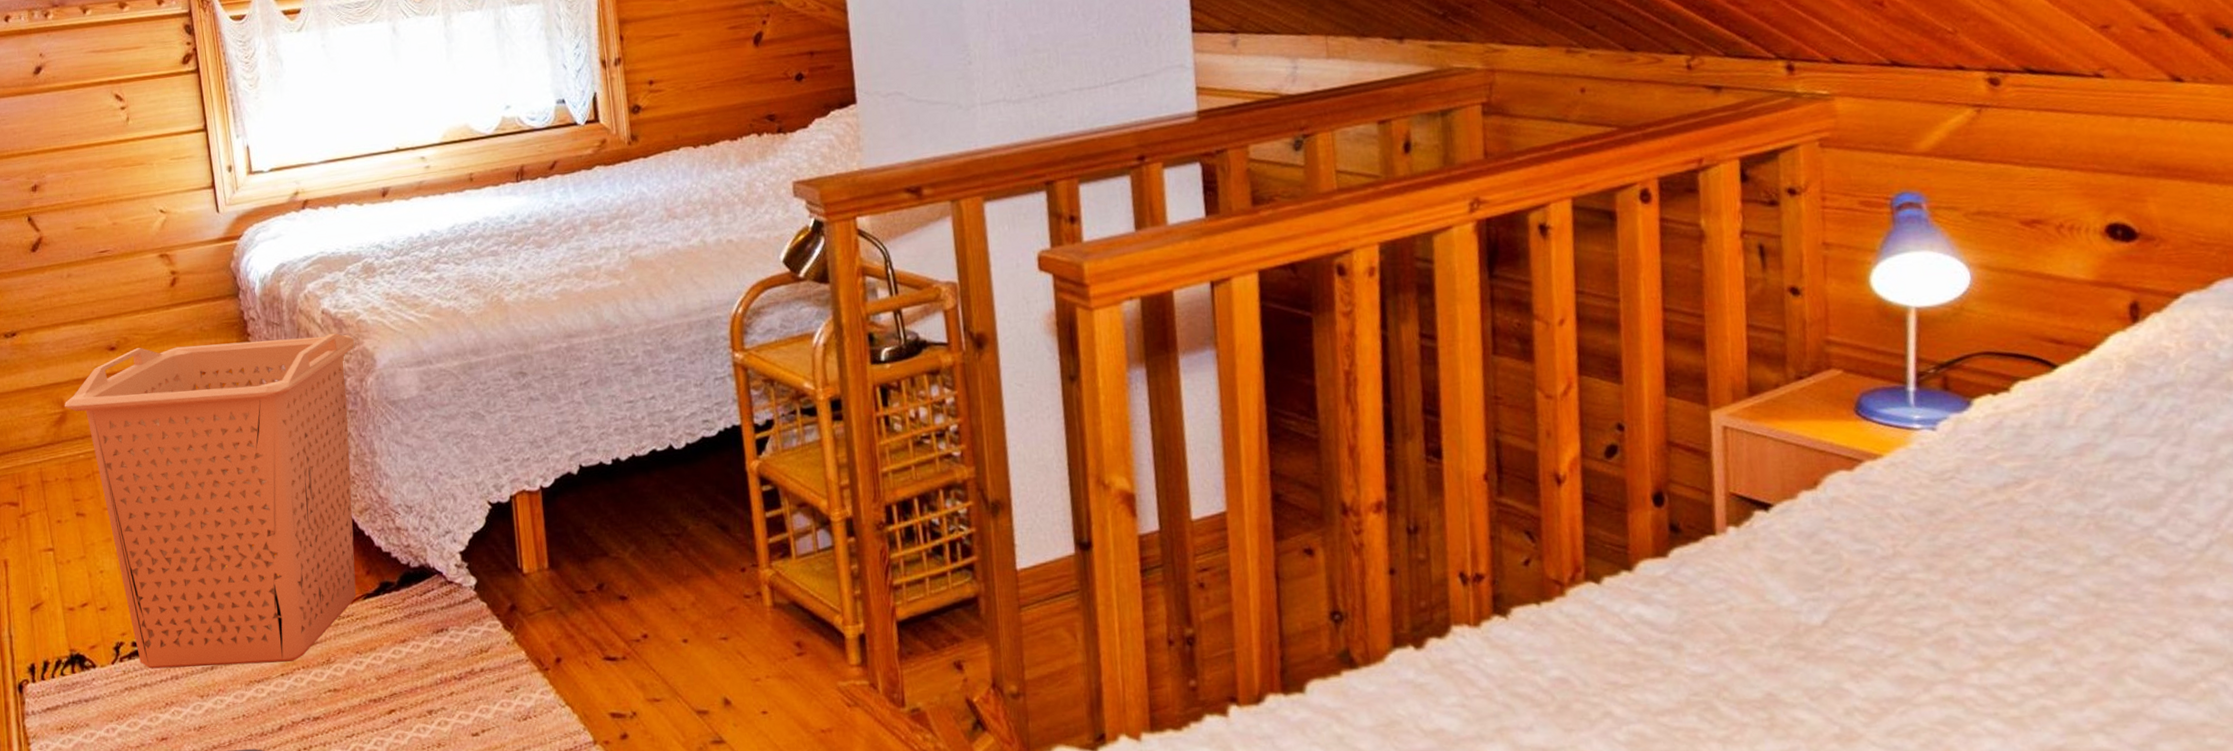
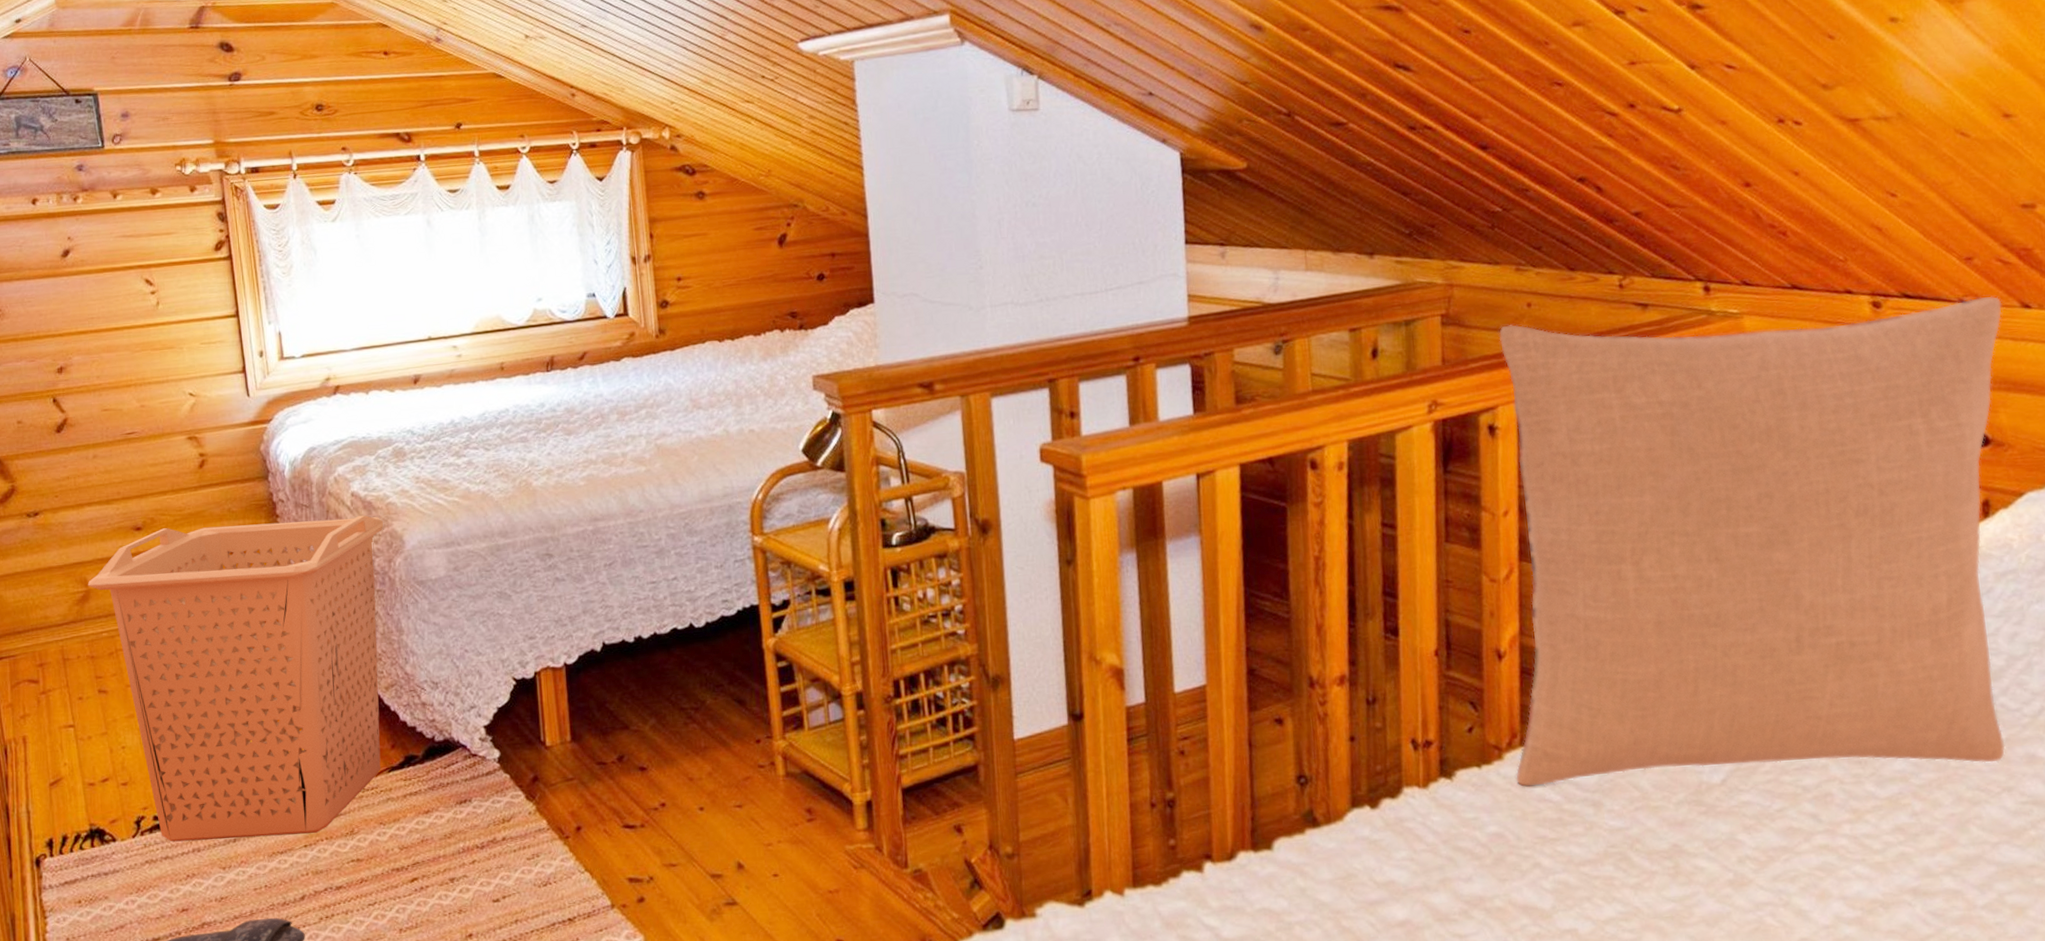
pillow: none [1549,68,2167,627] -> present [1499,296,2006,787]

